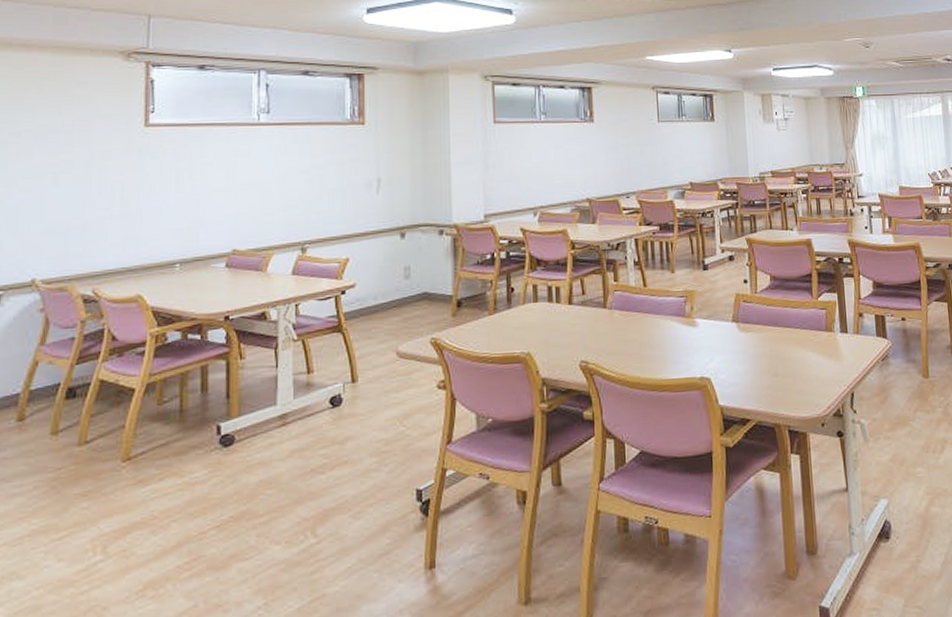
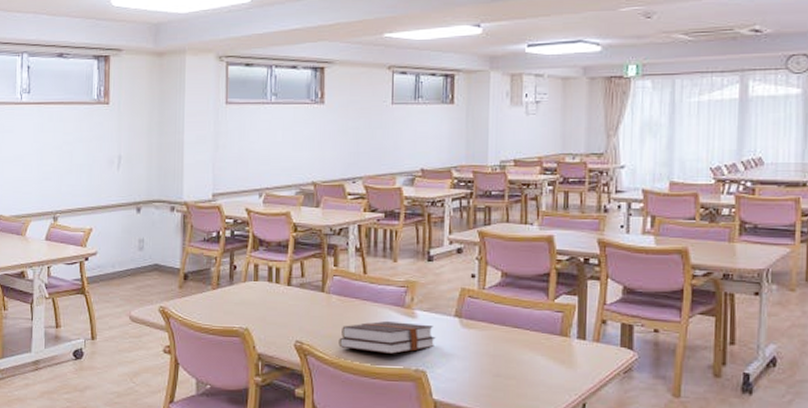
hardback book: none [624,331,717,365] -> present [338,320,436,354]

